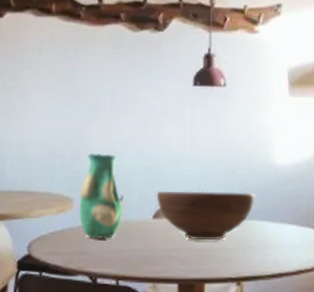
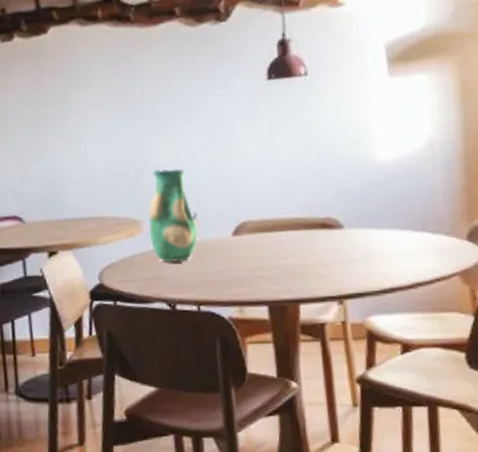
fruit bowl: present [157,191,256,241] -> none [235,197,355,257]

